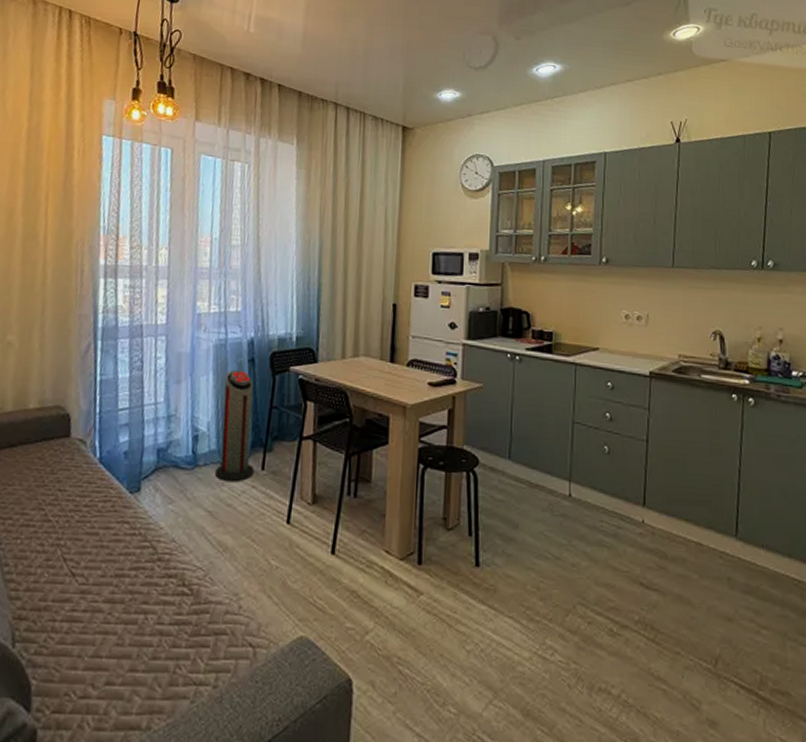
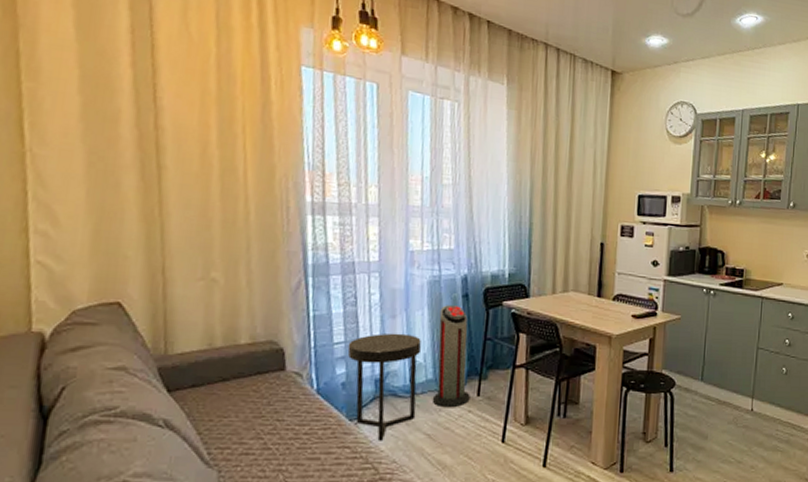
side table: none [131,399,206,517] -> present [347,333,422,441]

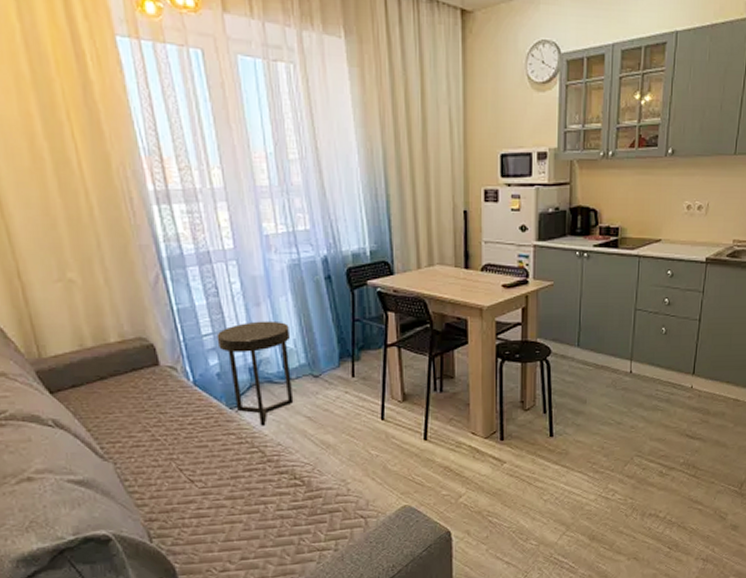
air purifier: present [432,305,470,408] -> none [304,289,345,391]

